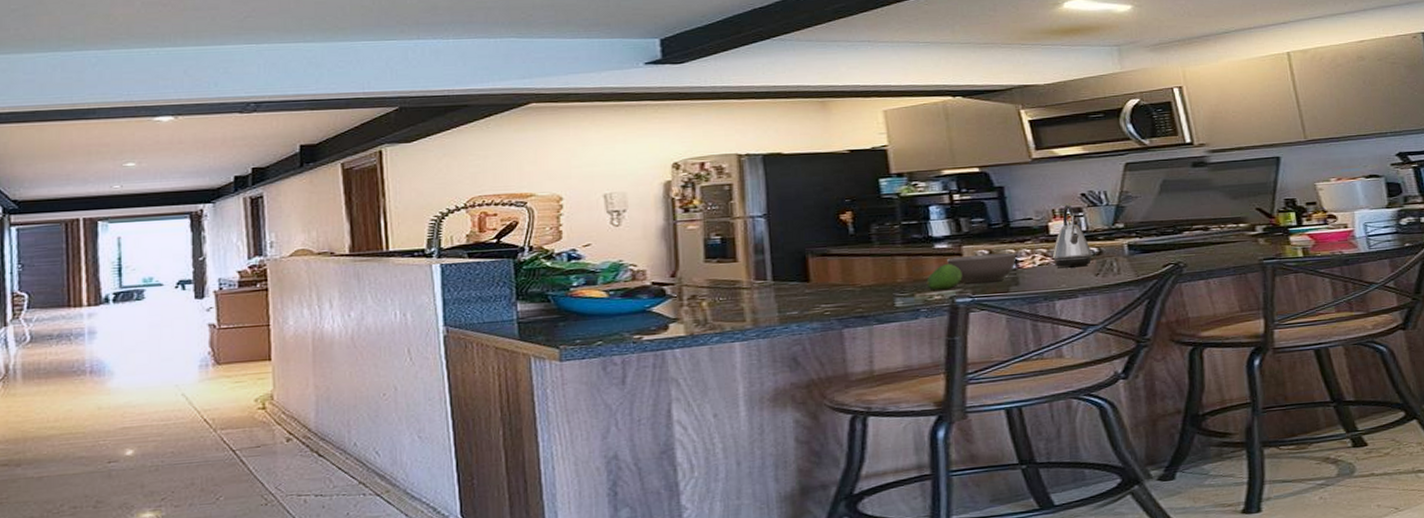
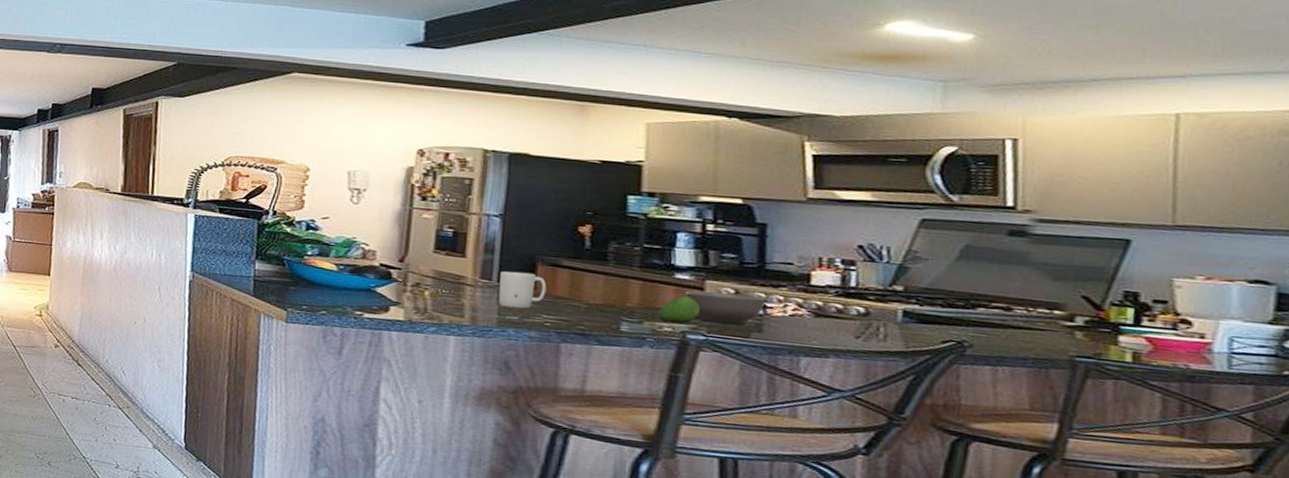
mug: none [774,266,821,304] -> present [498,271,547,309]
kettle: present [1052,204,1092,268] -> none [807,255,857,326]

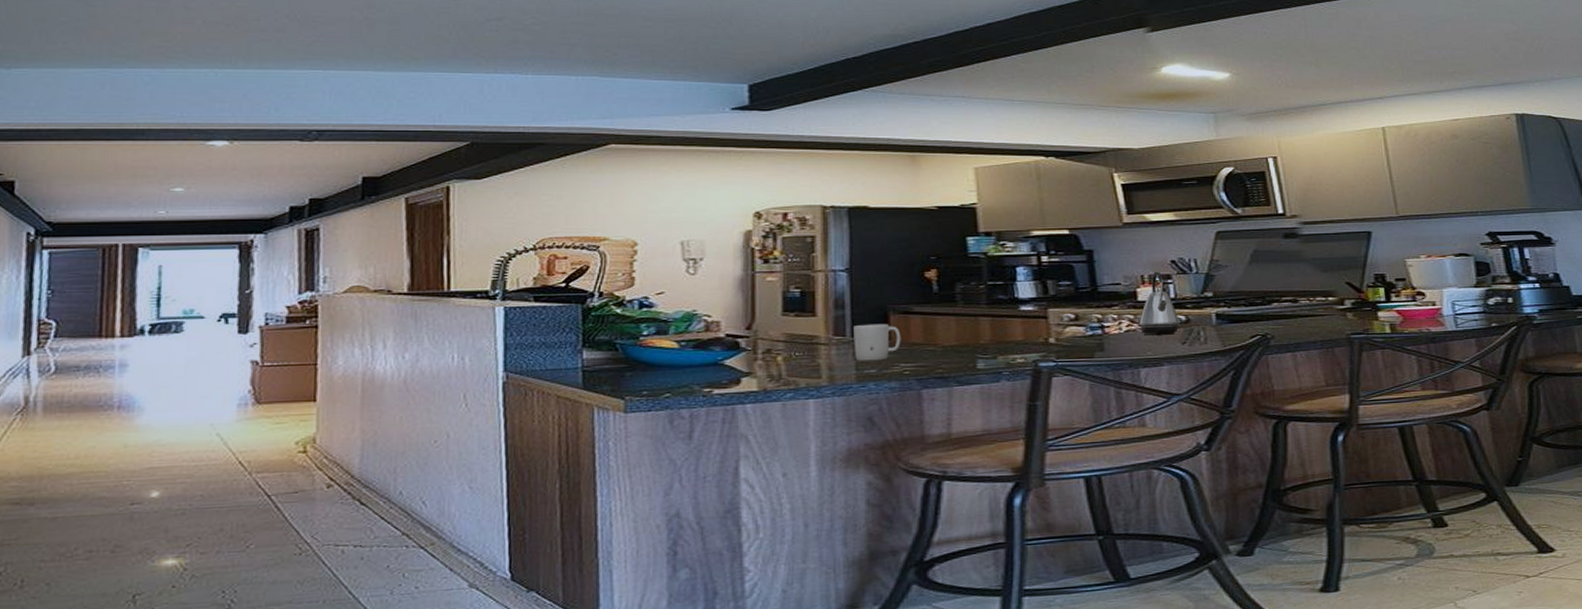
fruit: present [658,296,700,324] -> none [1010,327,1047,353]
bowl: present [685,290,766,325] -> none [1032,317,1103,349]
kettle: none [807,255,857,326] -> present [1139,271,1180,335]

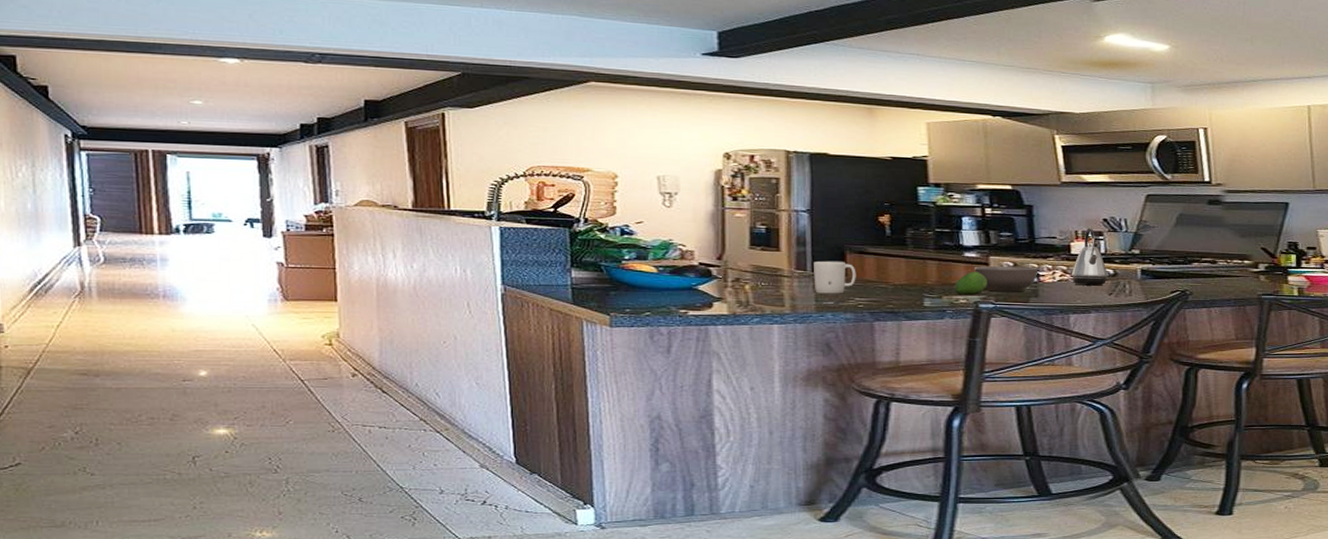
fruit: none [1010,327,1047,353] -> present [954,272,987,295]
bowl: none [1032,317,1103,349] -> present [975,265,1039,293]

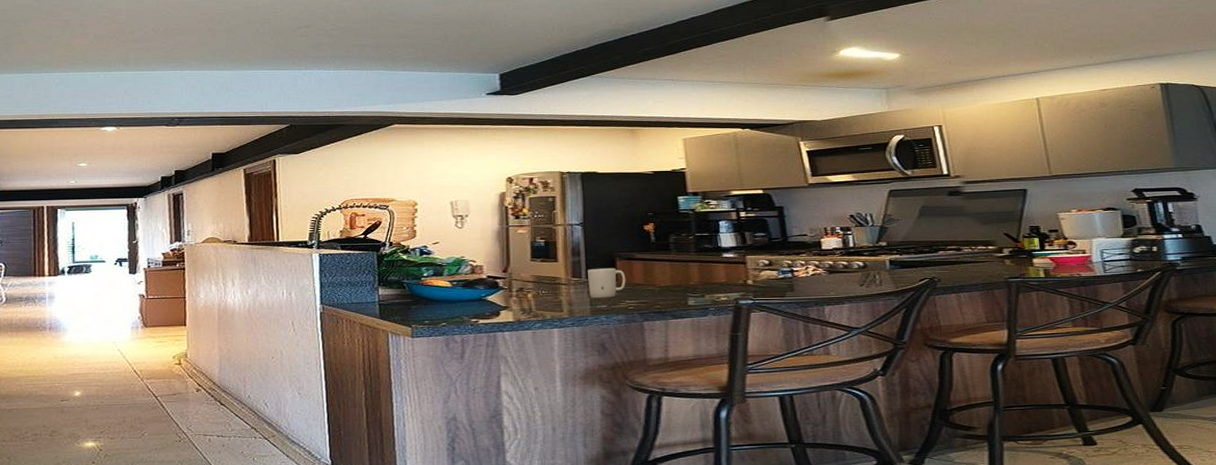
fruit: present [954,272,987,295] -> none [715,271,746,293]
bowl: present [975,265,1039,293] -> none [733,263,792,289]
kettle: present [1071,228,1108,286] -> none [823,224,858,278]

